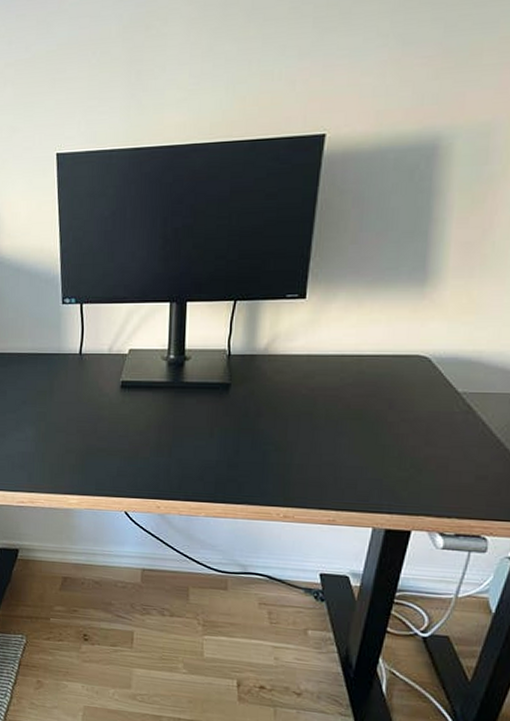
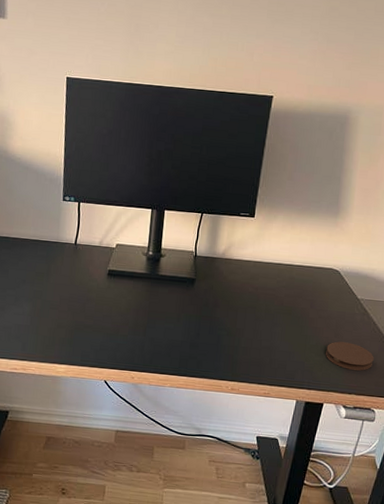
coaster: none [411,450,484,487] -> present [325,341,374,371]

